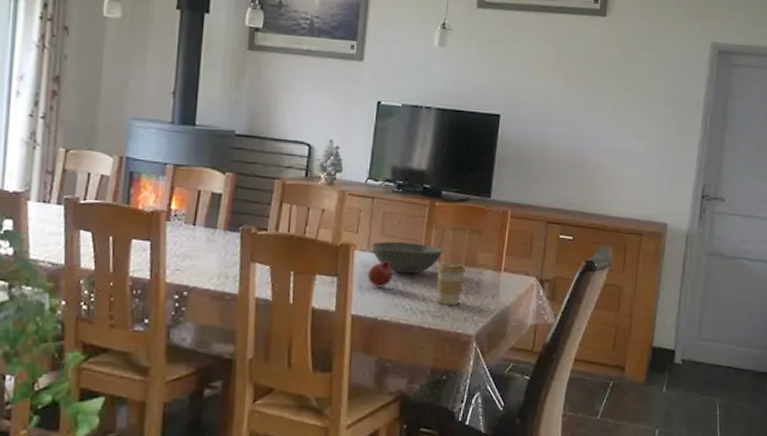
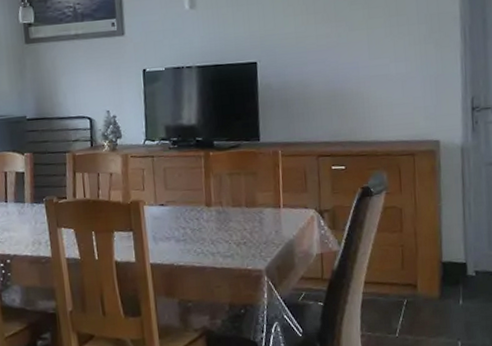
fruit: present [368,260,393,288] -> none [159,210,182,237]
bowl: present [371,241,443,273] -> none [158,192,223,221]
coffee cup: present [436,262,466,305] -> none [219,204,247,245]

